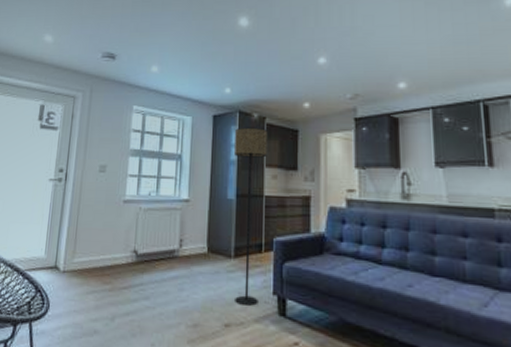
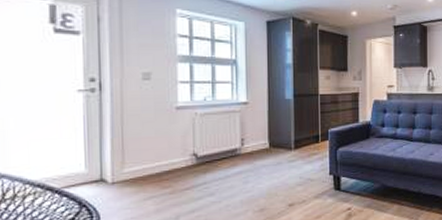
floor lamp: present [235,127,268,306] -> none [290,33,321,187]

